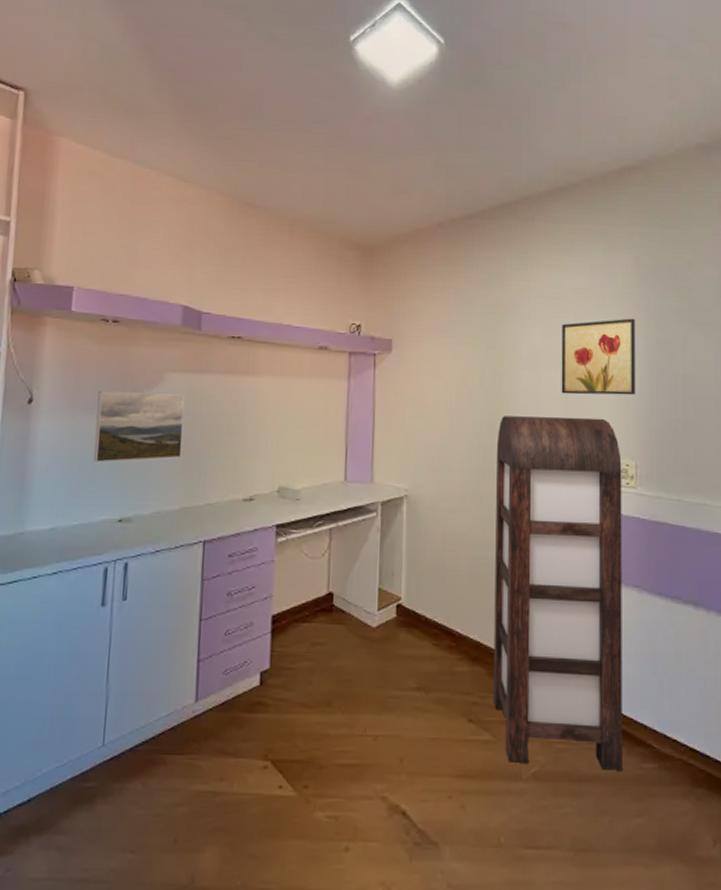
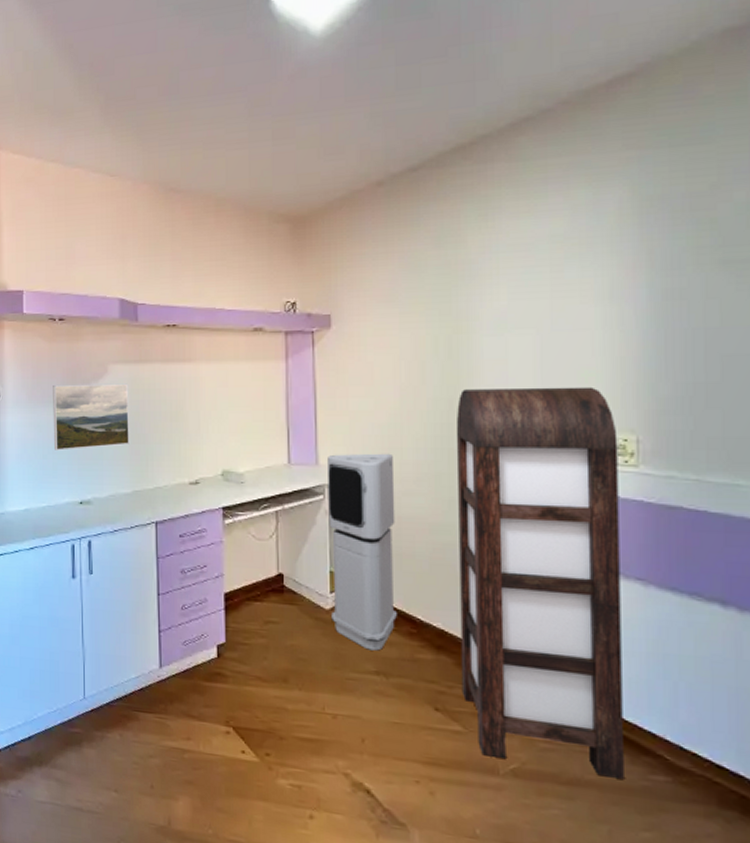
air purifier: none [378,472,442,666] -> present [328,453,397,651]
wall art: present [561,318,635,395] -> none [533,264,635,361]

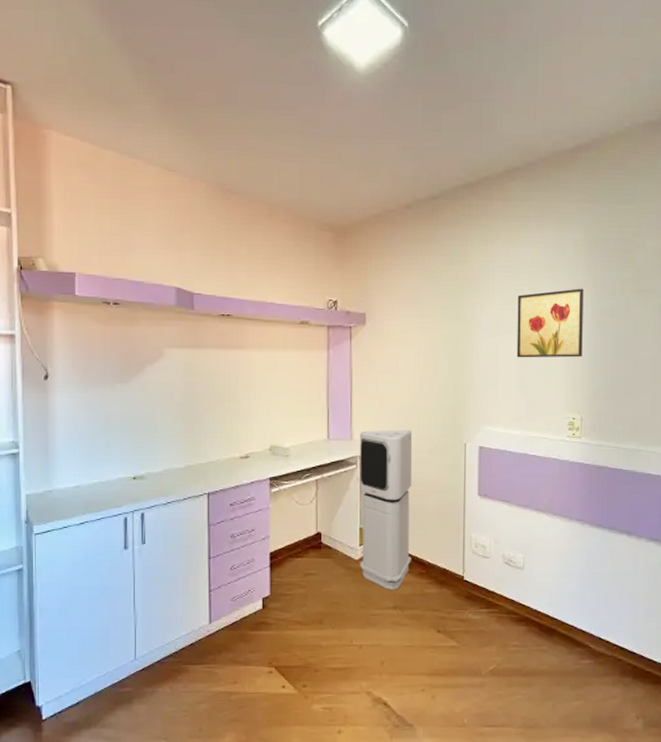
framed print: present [53,383,129,450] -> none [106,366,184,429]
bookshelf: present [456,386,624,779] -> none [457,378,569,666]
wall art: none [533,264,635,361] -> present [517,288,584,358]

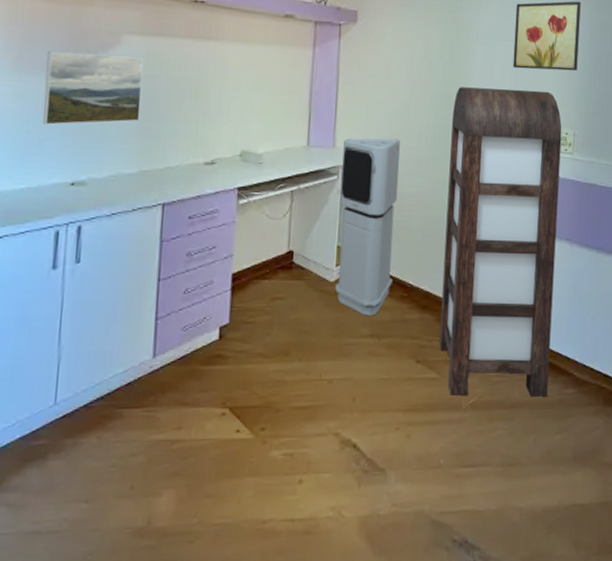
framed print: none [106,366,184,429] -> present [42,51,145,125]
bookshelf: none [457,378,569,666] -> present [439,87,562,397]

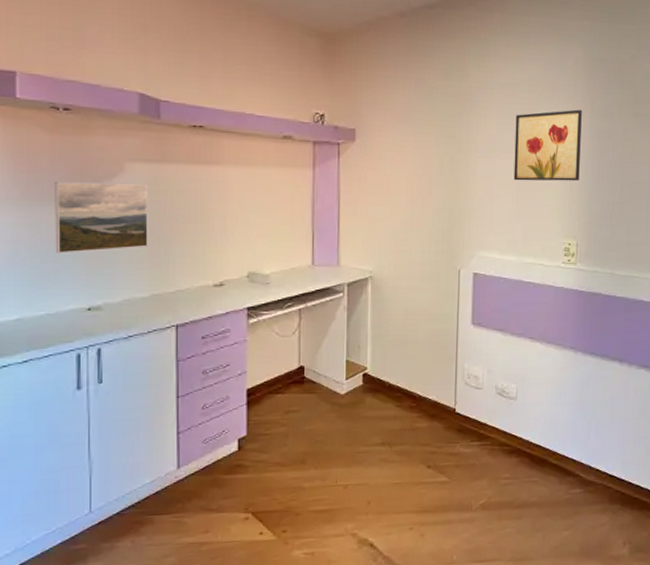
air purifier: present [335,138,400,316] -> none [346,255,404,426]
bookshelf: present [439,87,562,397] -> none [448,201,565,497]

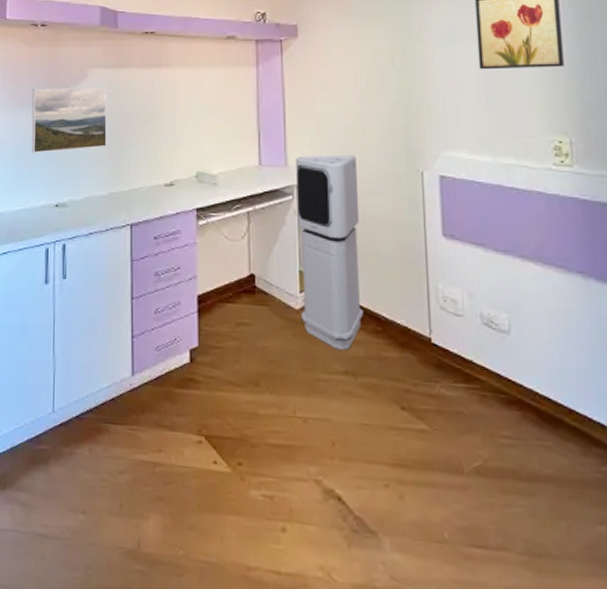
air purifier: none [346,255,404,426] -> present [296,155,363,350]

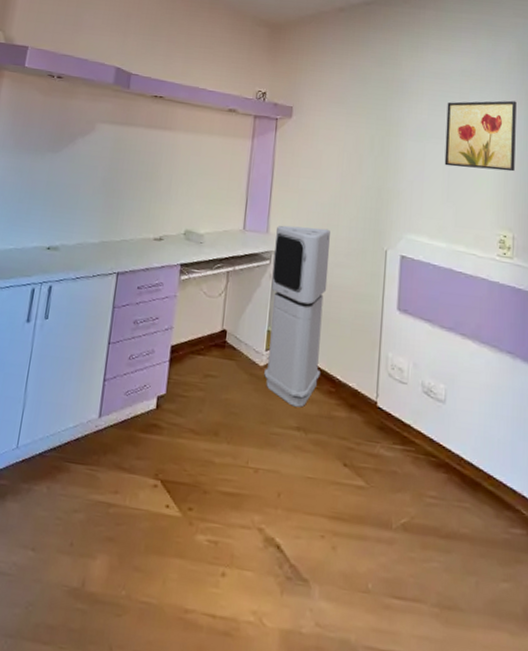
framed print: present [31,87,107,153] -> none [32,135,112,198]

